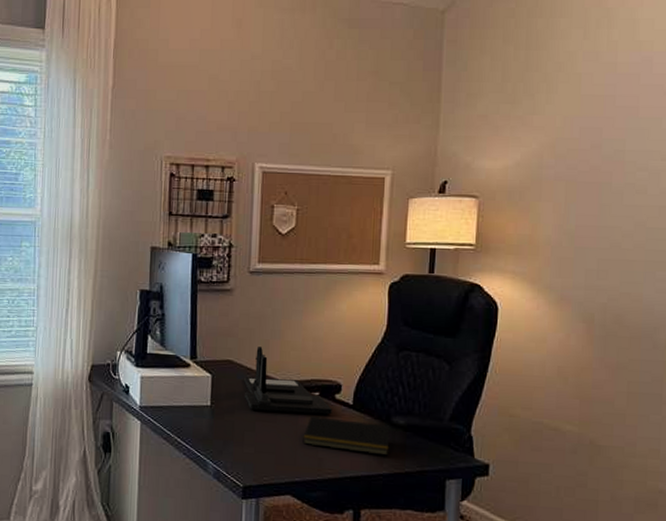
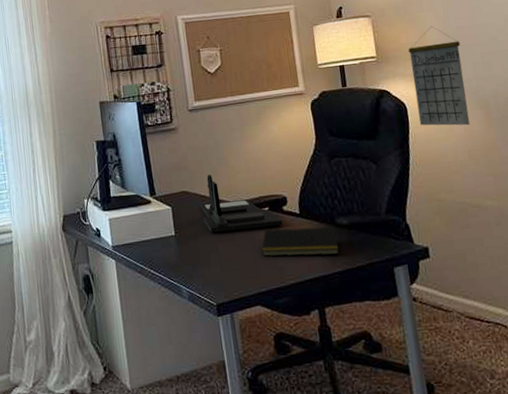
calendar: none [509,218,576,339] -> present [408,25,470,126]

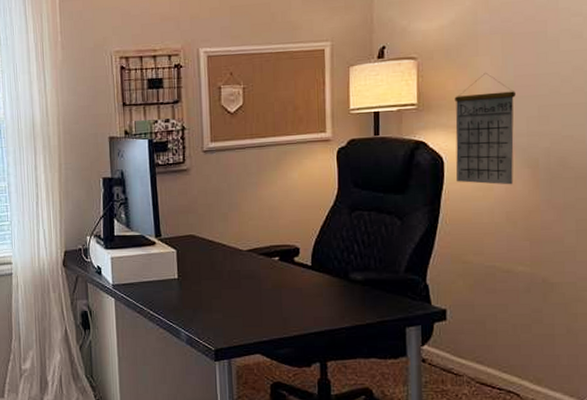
desk organizer: present [200,175,283,233] -> none [207,220,293,279]
notepad: present [261,227,339,257] -> none [267,279,349,310]

